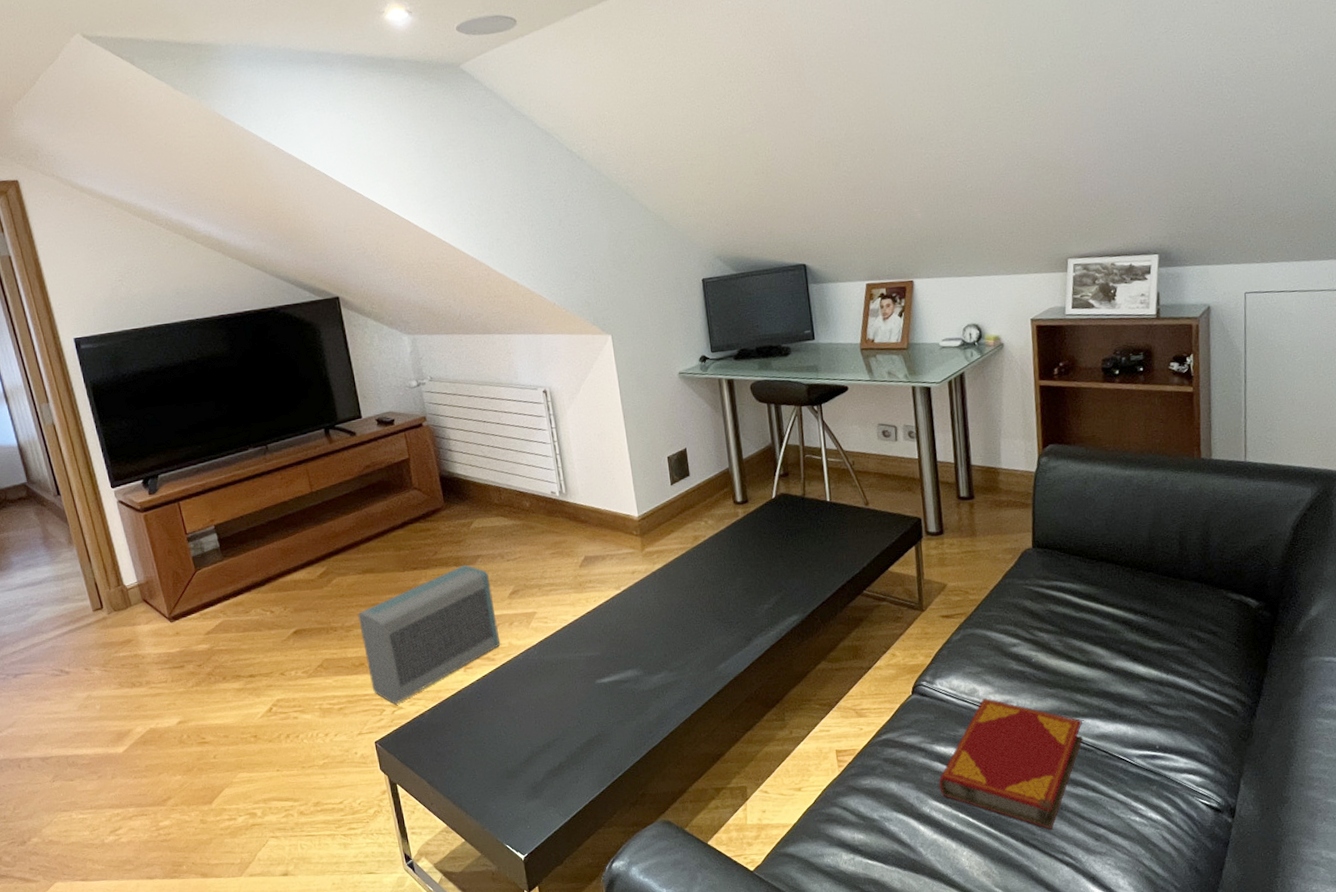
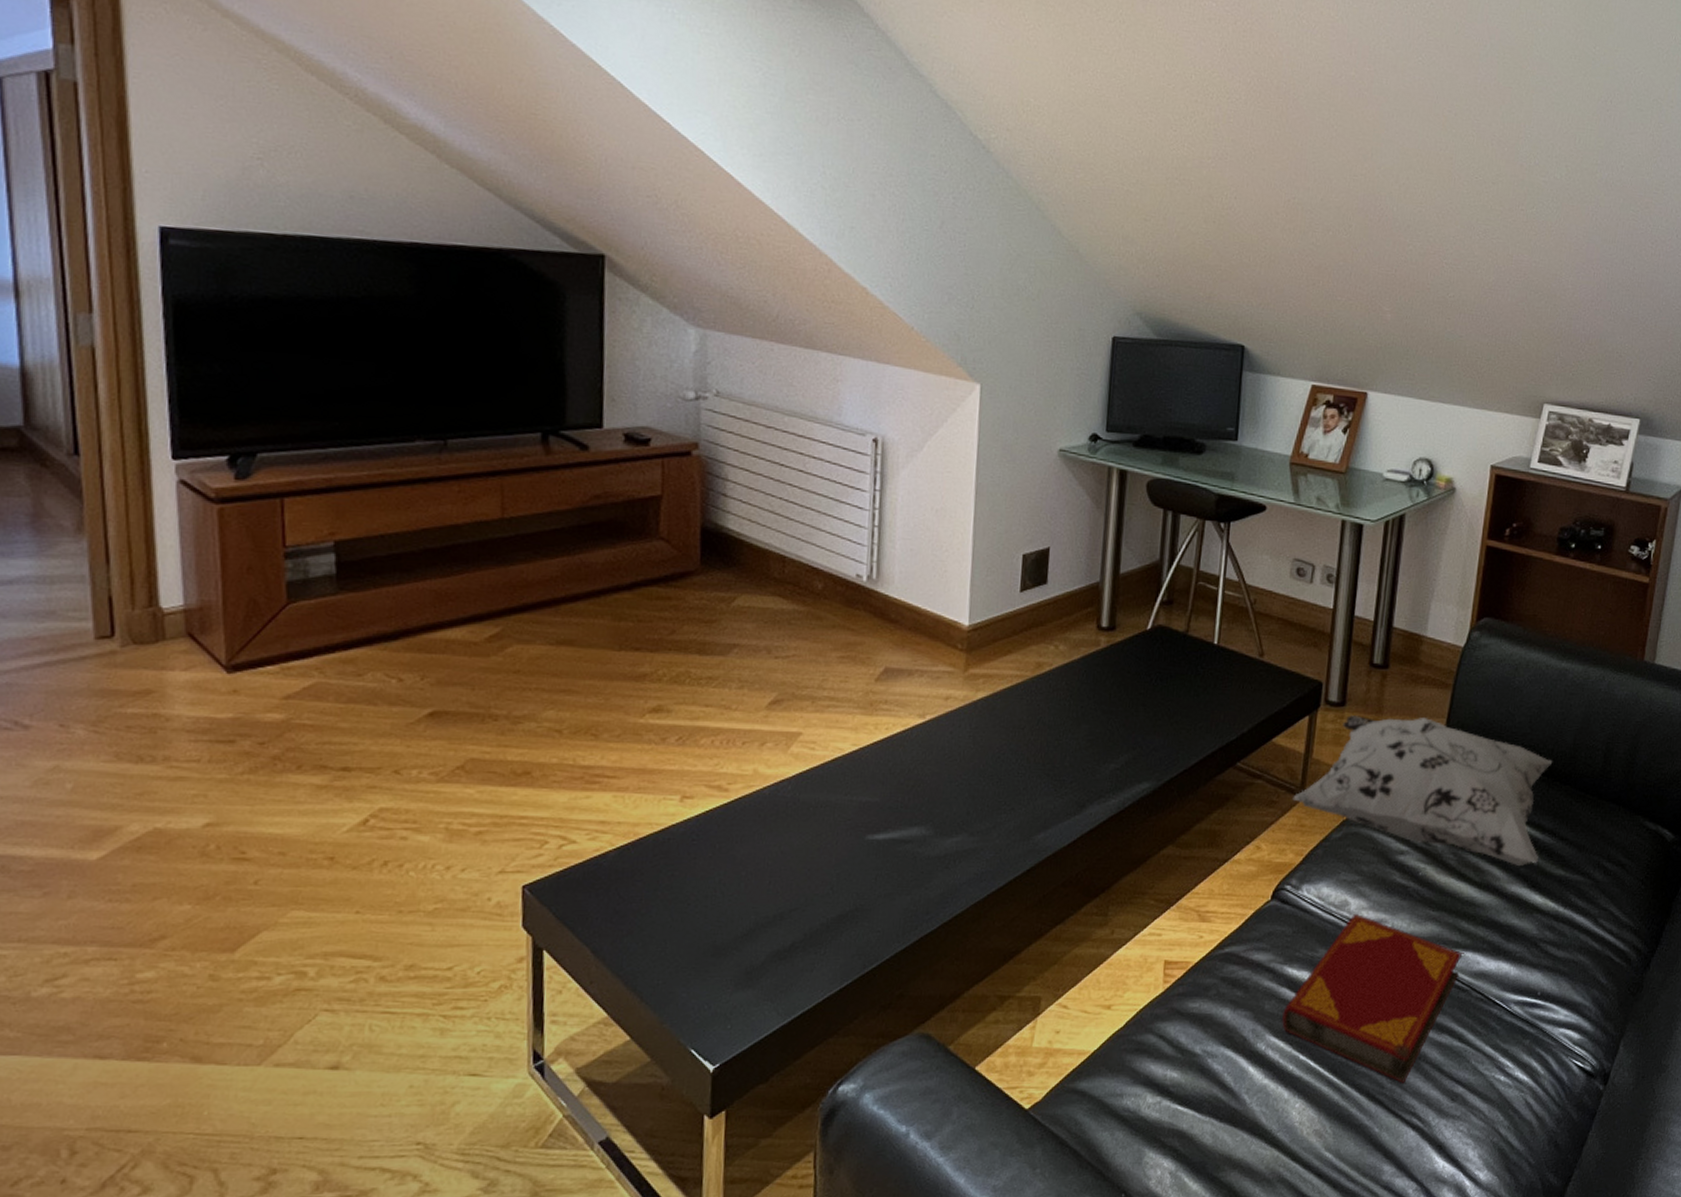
air purifier: present [358,564,501,704] -> none [534,654,745,835]
decorative pillow: none [914,534,1135,645] -> present [1292,715,1553,867]

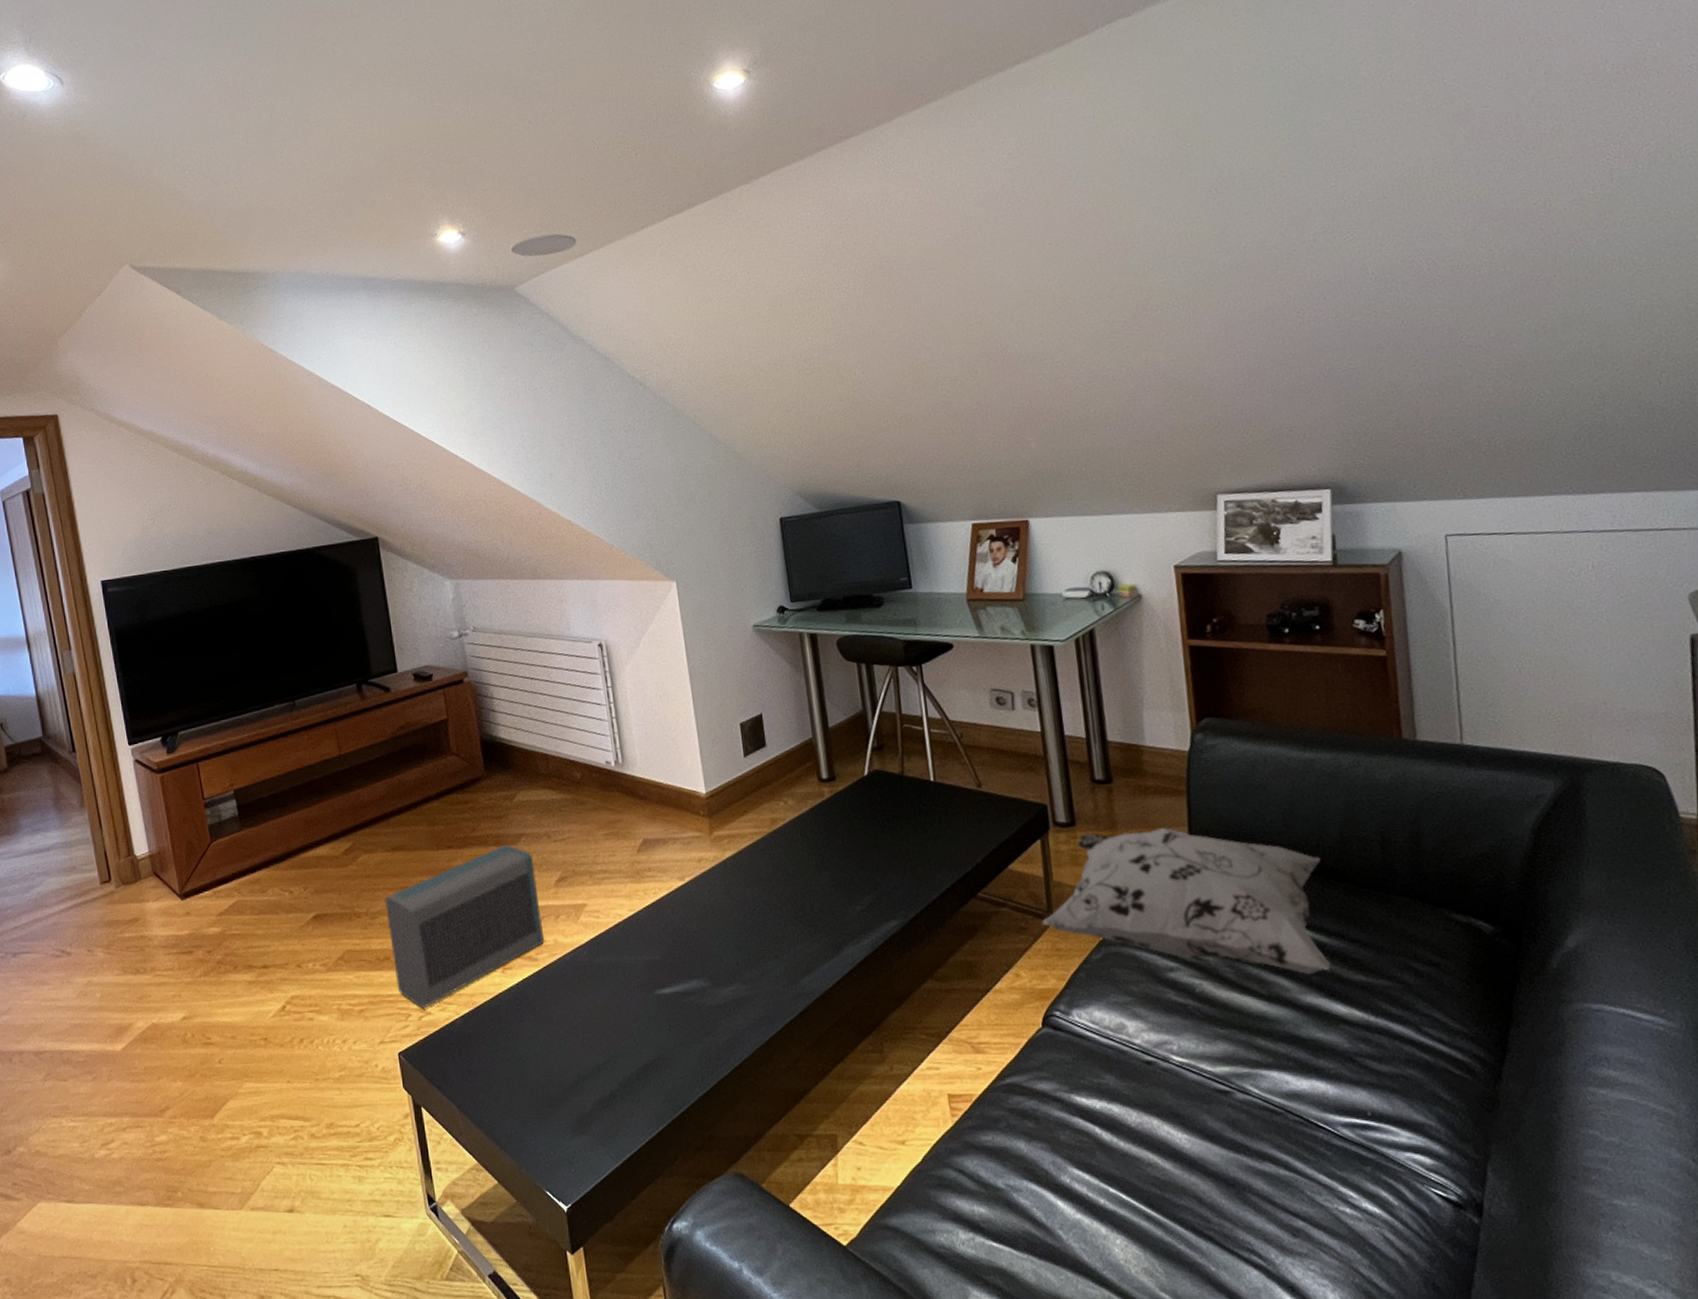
air purifier: none [534,654,745,835] -> present [385,844,545,1008]
hardback book: present [1282,913,1462,1083] -> none [1080,1036,1268,1217]

